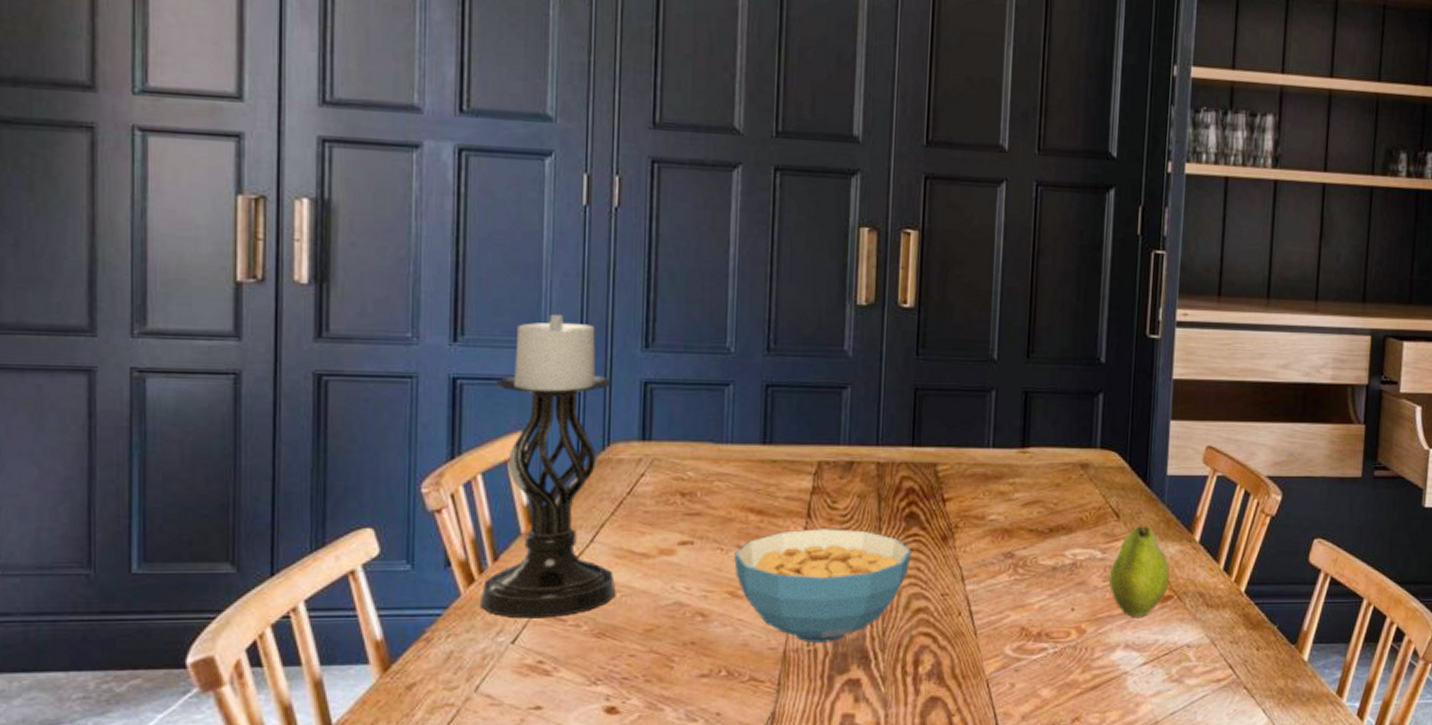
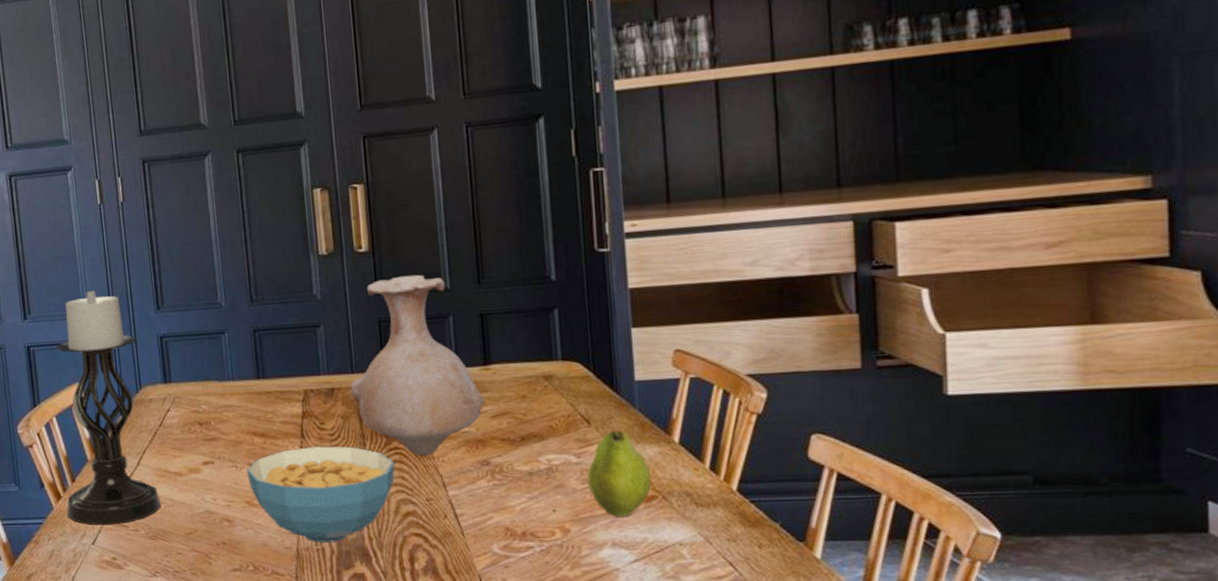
vase: none [872,339,1018,545] -> present [350,274,486,456]

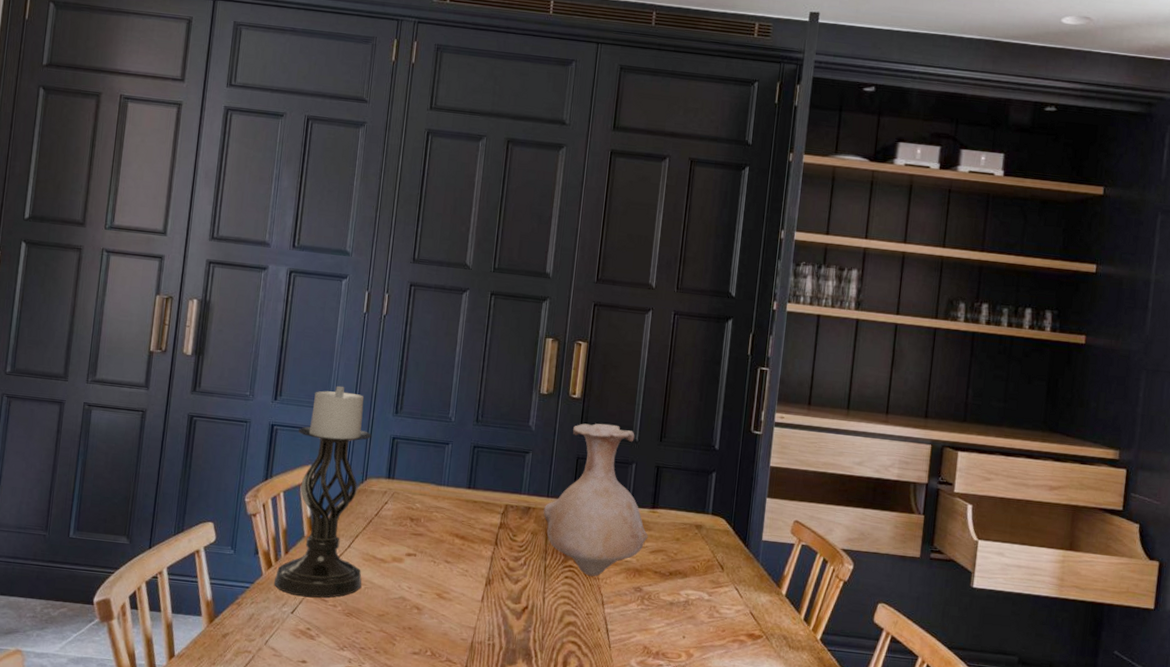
cereal bowl: present [247,446,395,543] -> none [442,553,567,640]
fruit: present [586,430,652,518] -> none [713,578,761,650]

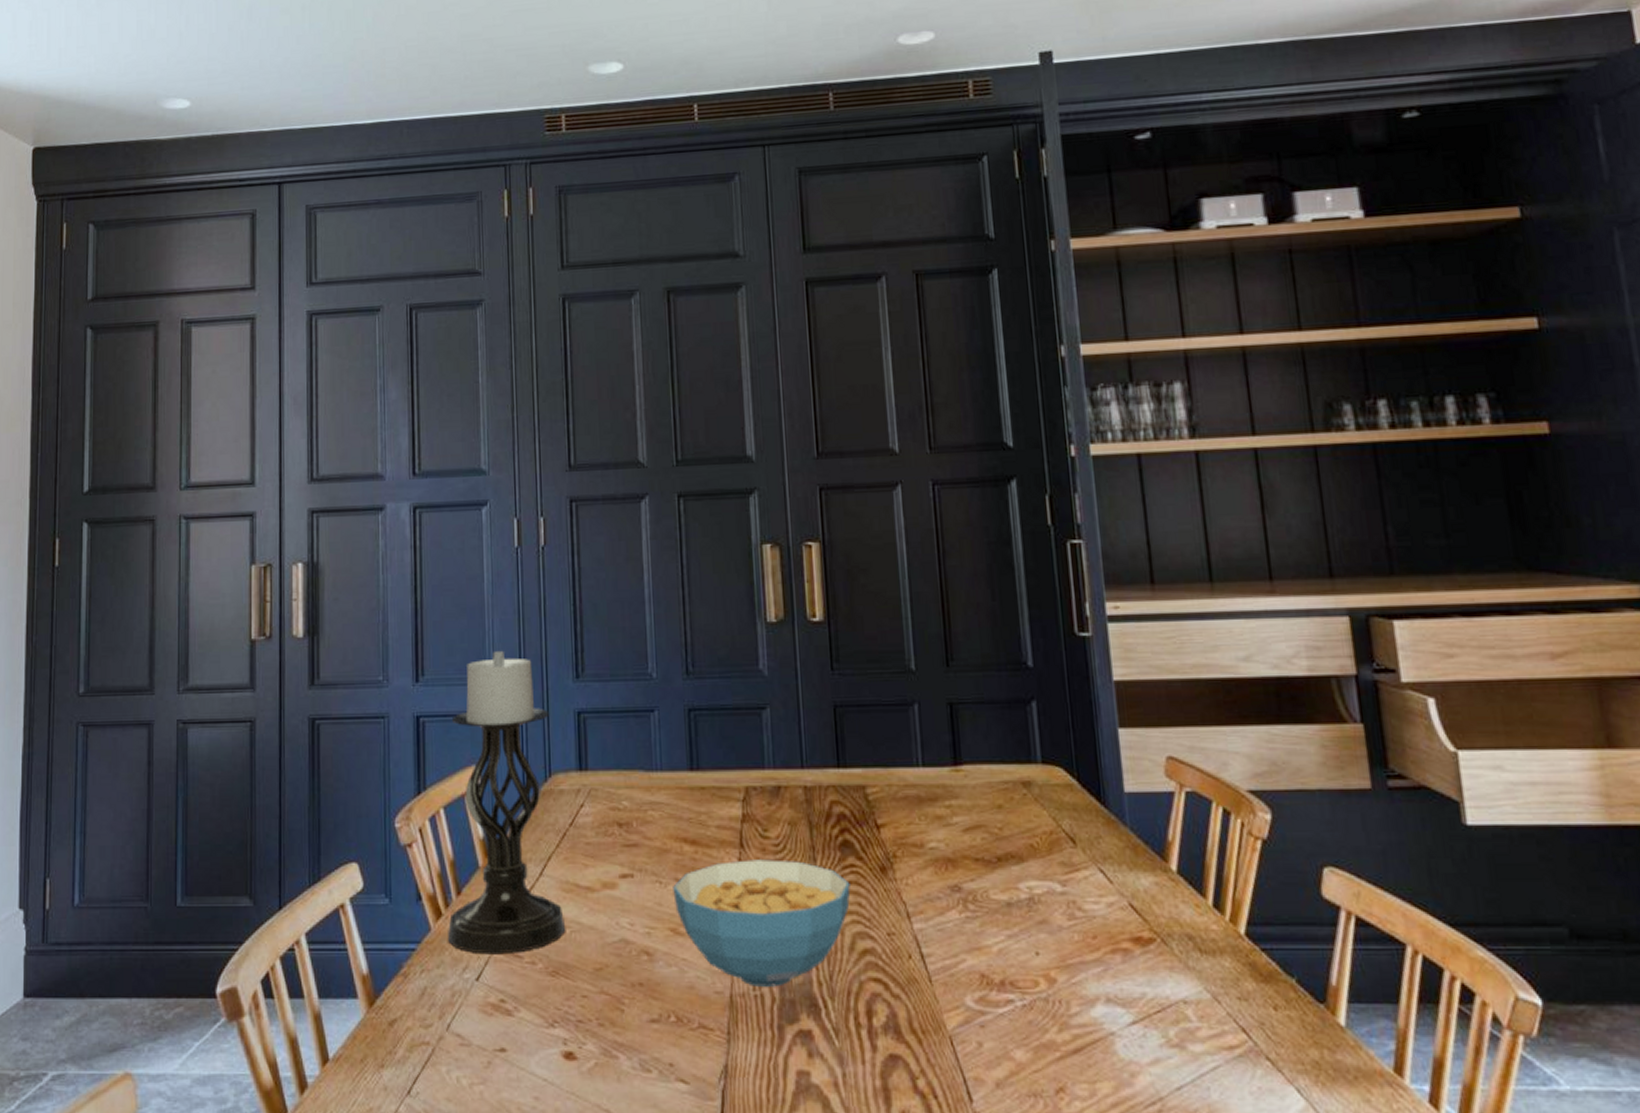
cereal bowl: none [442,553,567,640] -> present [673,859,851,987]
vase: present [543,423,648,577] -> none [799,651,956,877]

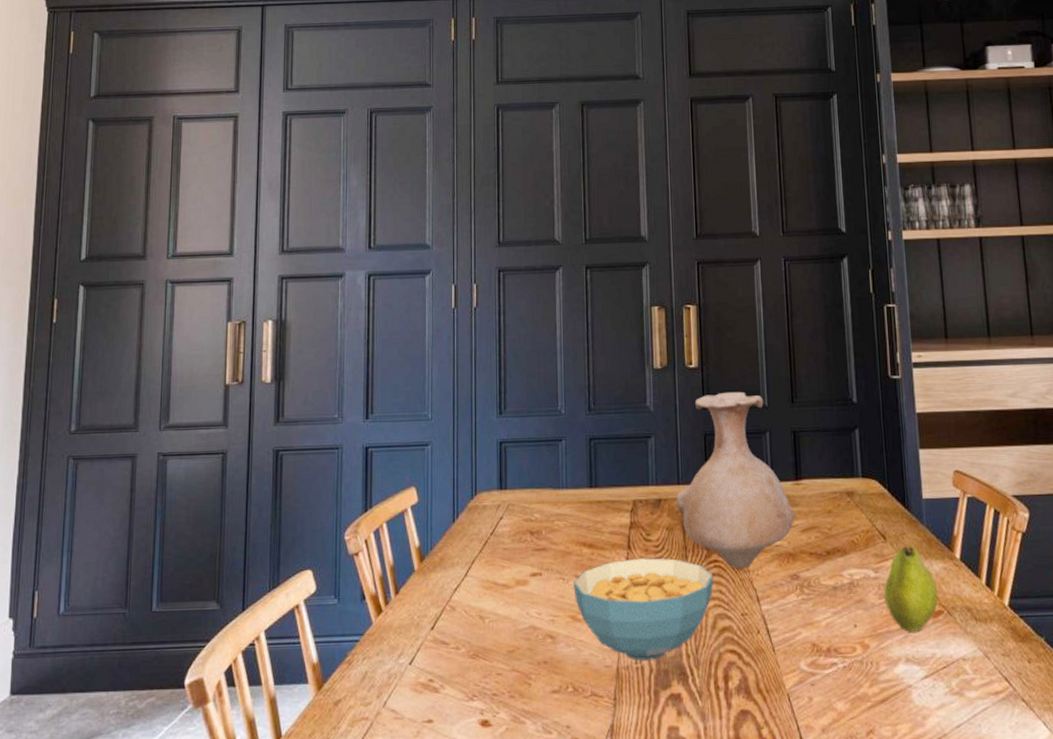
candle holder: present [448,650,566,955] -> none [387,392,485,643]
vase: none [799,651,956,877] -> present [676,391,796,569]
fruit: none [1073,853,1149,966] -> present [883,546,938,633]

